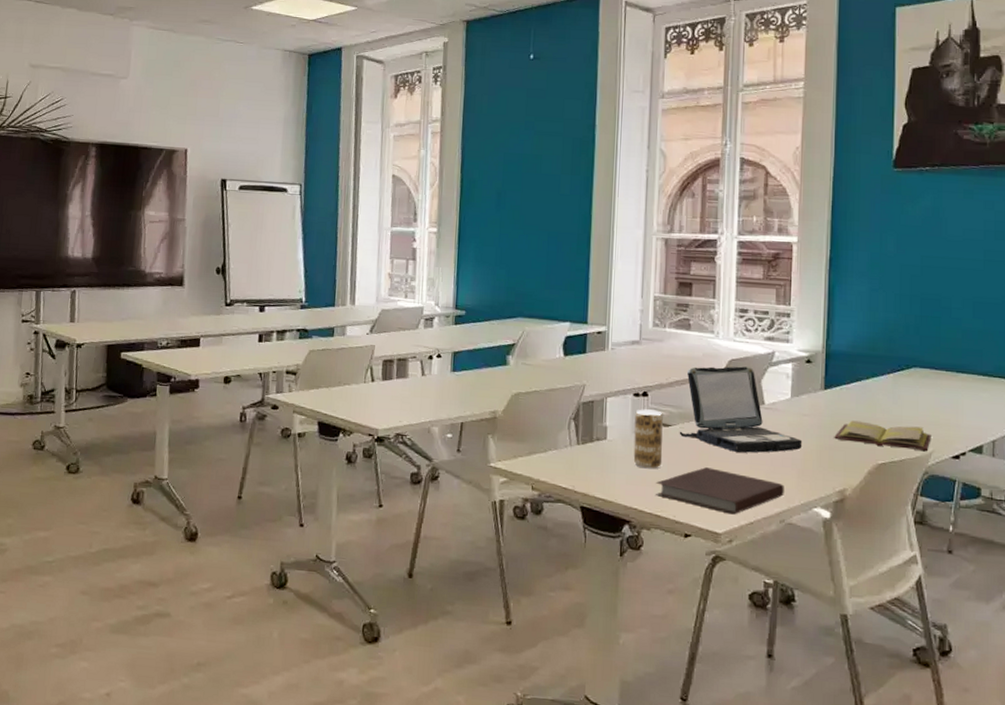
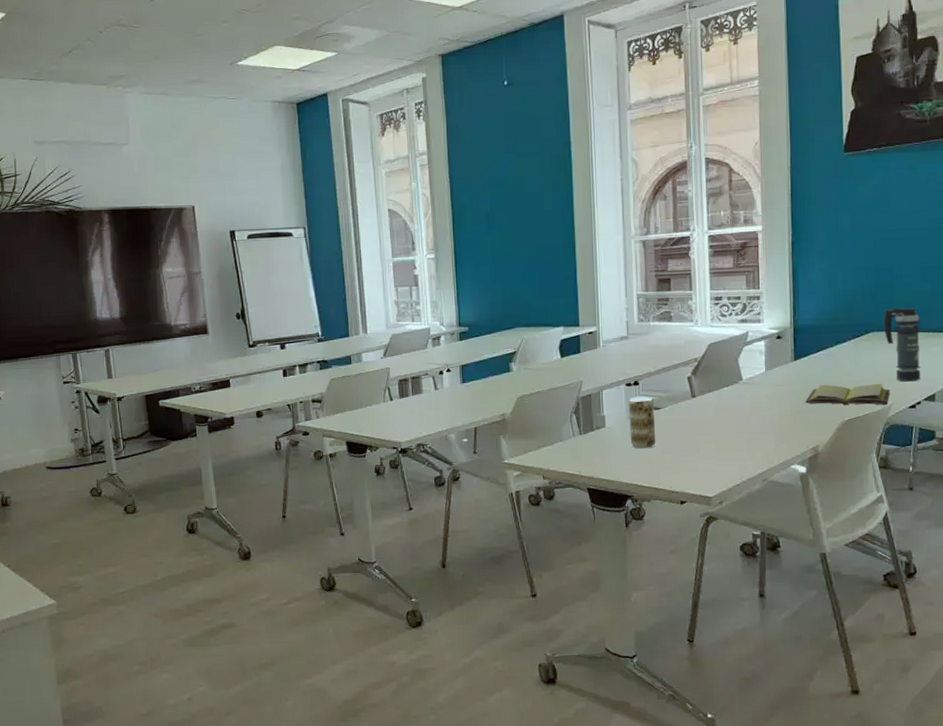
notebook: present [655,467,784,515] -> none [651,441,765,480]
laptop: present [679,366,803,453] -> none [669,348,778,425]
smoke grenade: none [927,344,969,429] -> present [883,308,921,382]

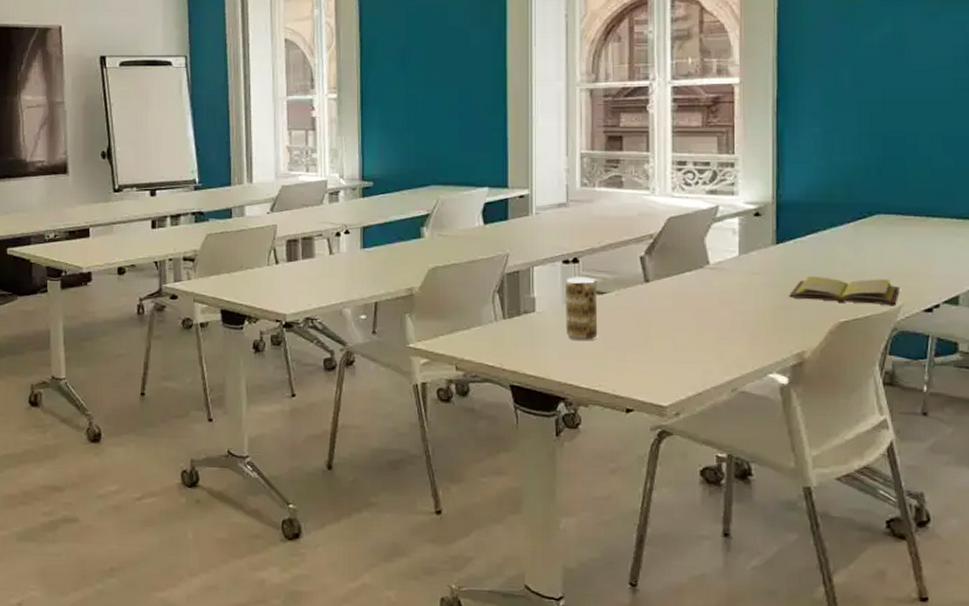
smoke grenade: present [883,308,921,382] -> none [892,187,941,279]

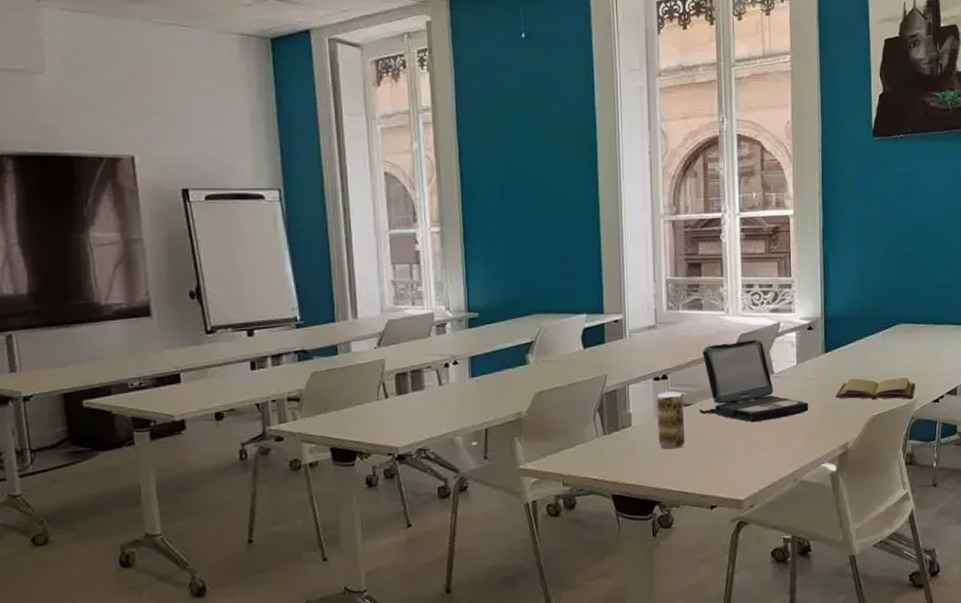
laptop: none [615,224,754,318] -> present [699,339,809,422]

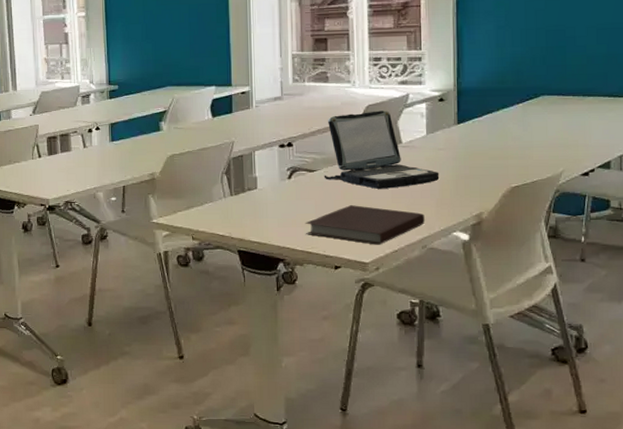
beverage can: present [657,391,686,450] -> none [282,158,310,212]
notebook: none [680,440,796,481] -> present [305,205,425,245]
diary: present [835,377,916,400] -> none [469,150,561,172]

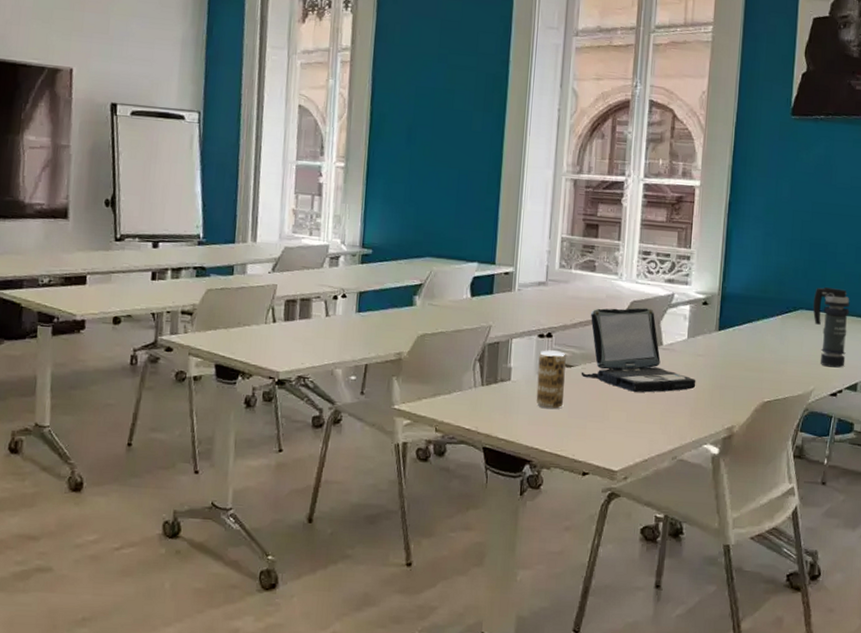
beverage can: none [282,158,310,212] -> present [536,350,566,410]
notebook: present [305,205,425,245] -> none [555,407,678,453]
smoke grenade: none [554,71,595,148] -> present [813,287,850,368]

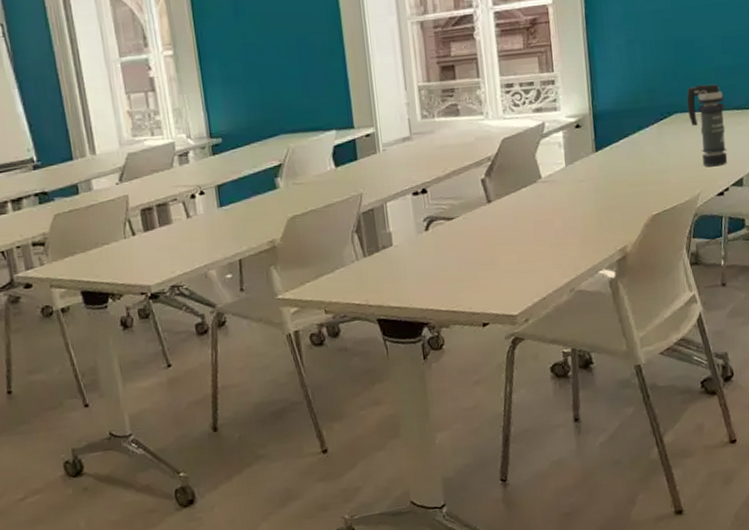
beverage can: present [536,350,566,410] -> none [417,205,451,268]
laptop: present [581,307,696,393] -> none [463,143,582,232]

